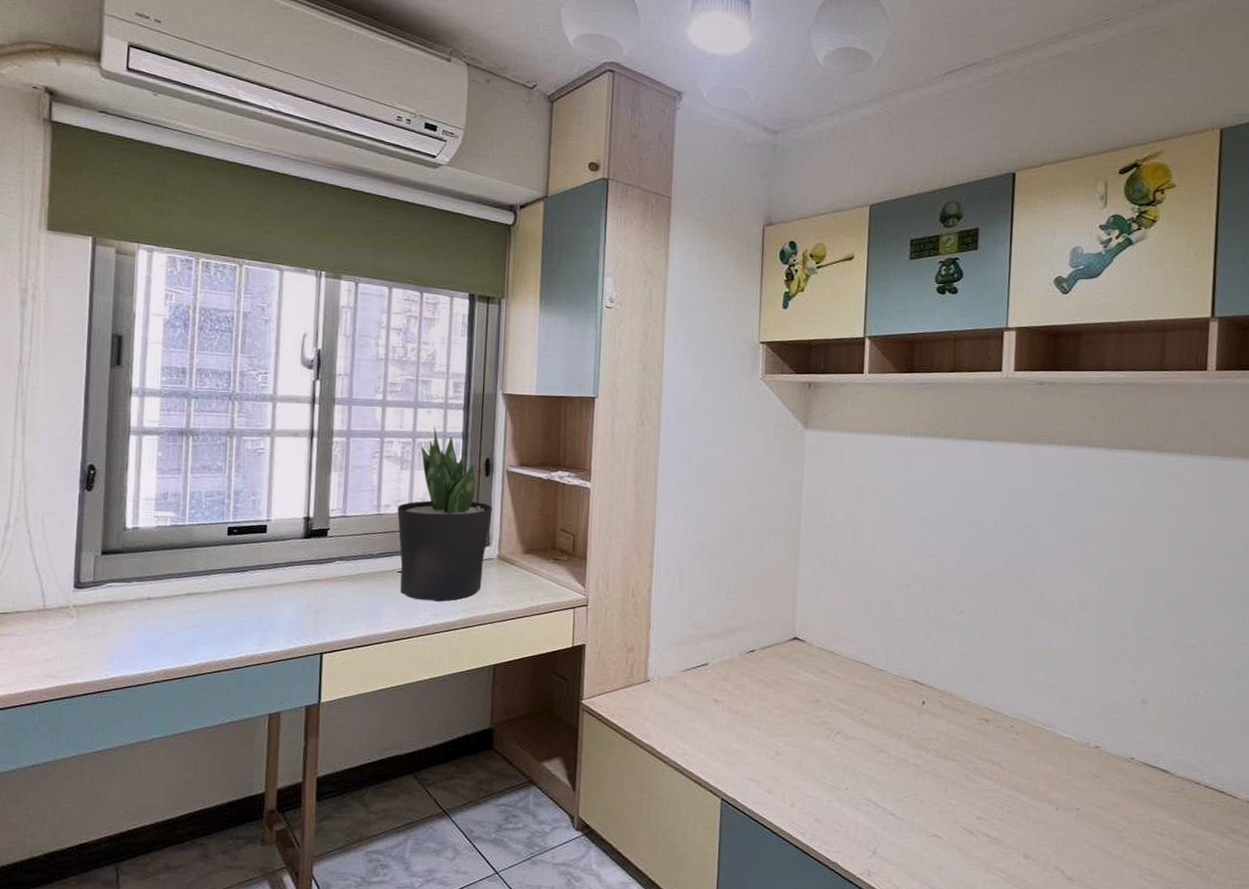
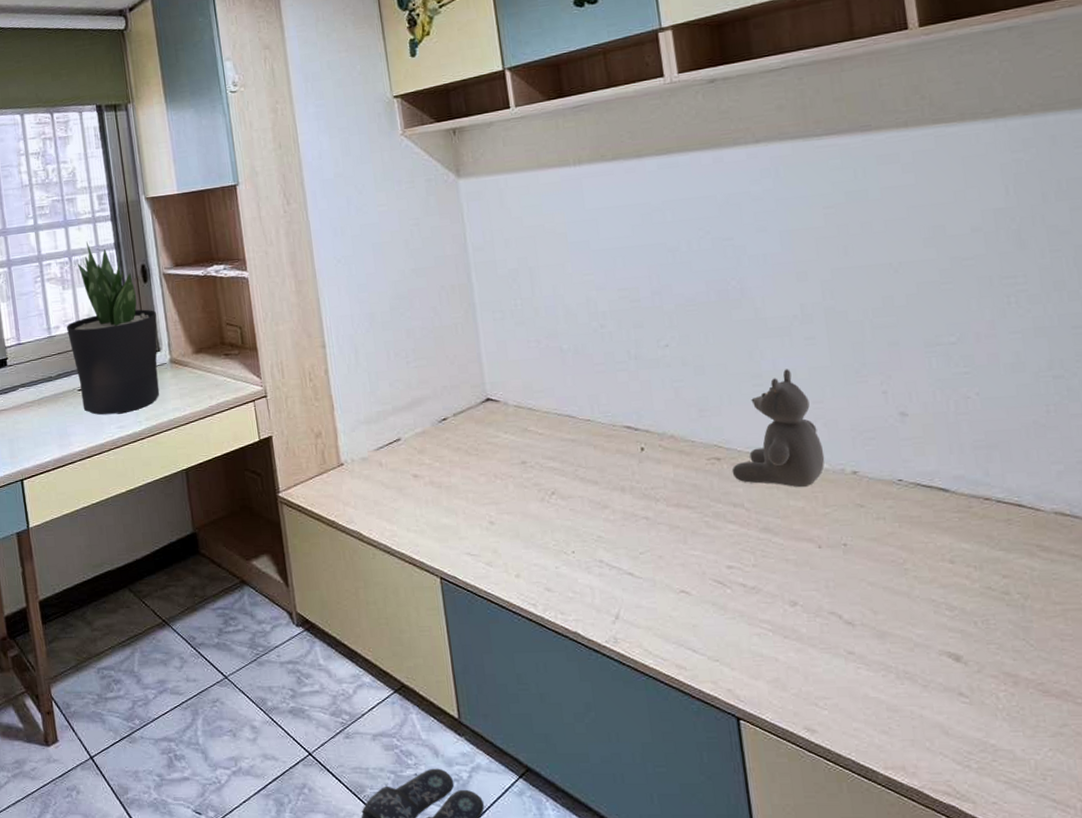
stuffed animal: none [996,648,1076,755] -> present [731,369,825,488]

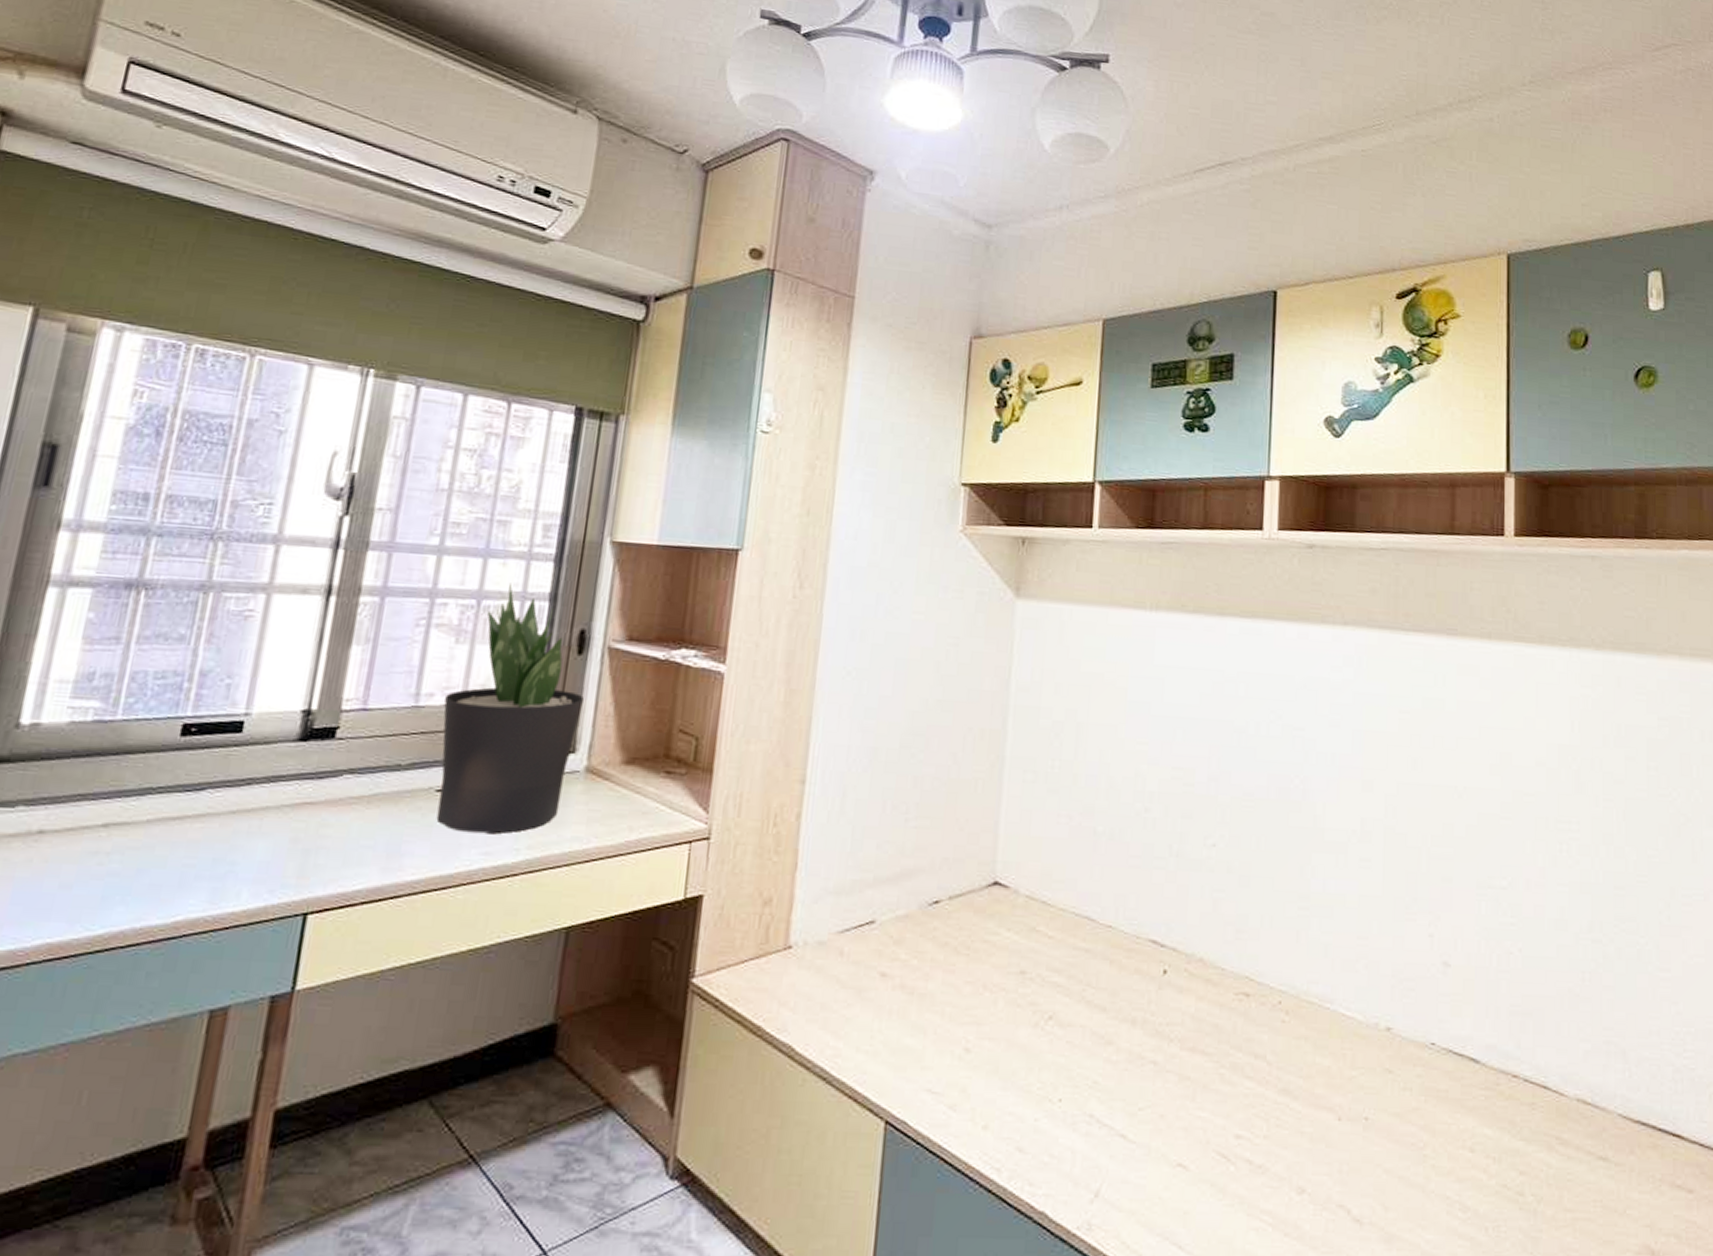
stuffed animal: present [731,369,825,488] -> none [1259,893,1361,1042]

